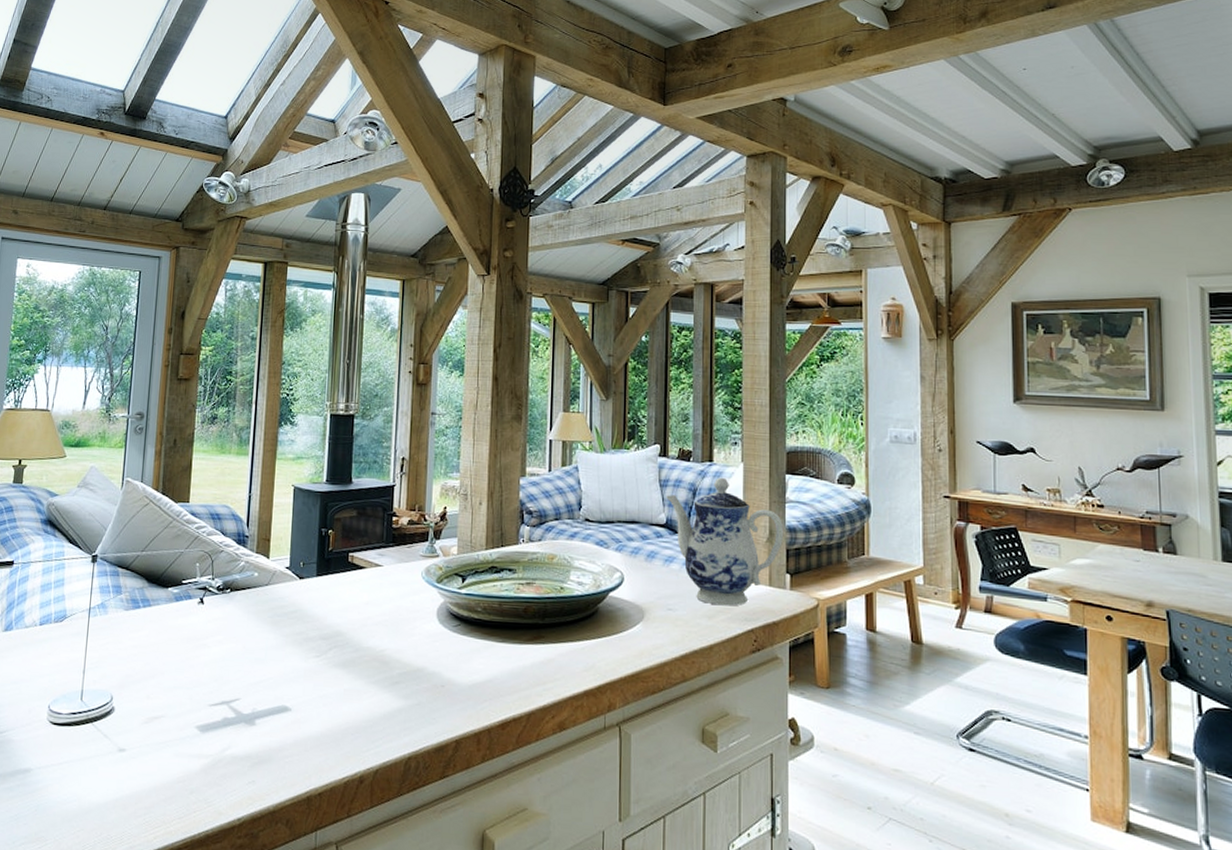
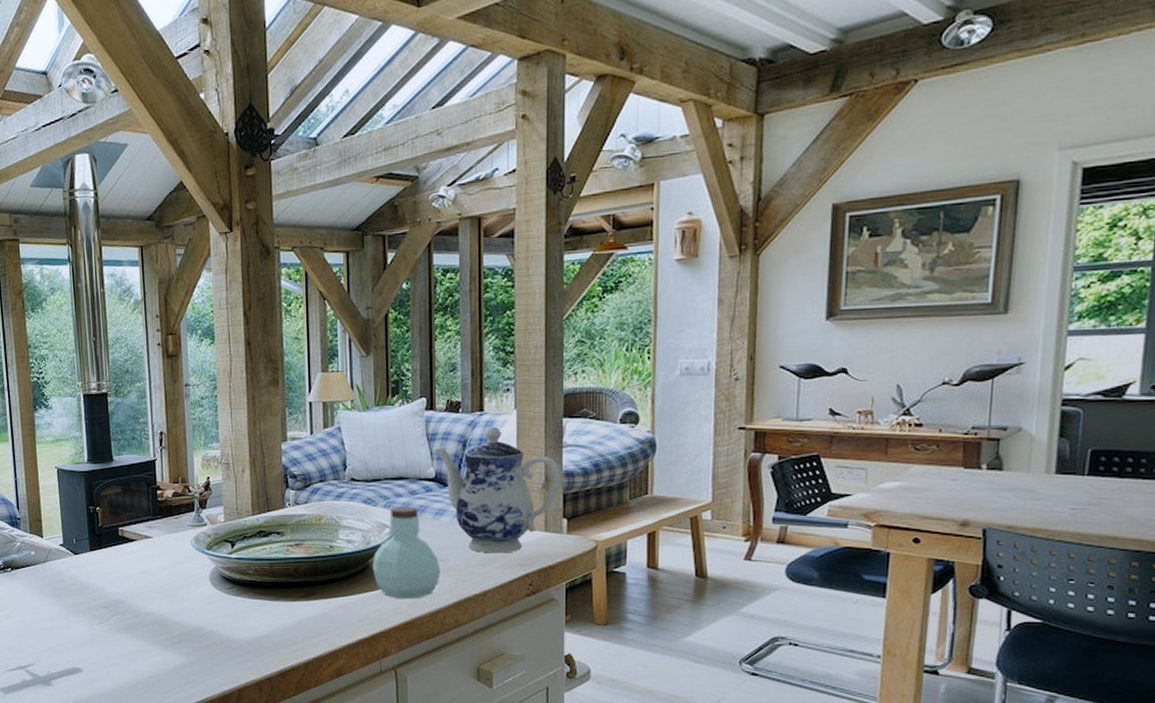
jar: none [602,550,668,649] -> present [372,506,440,599]

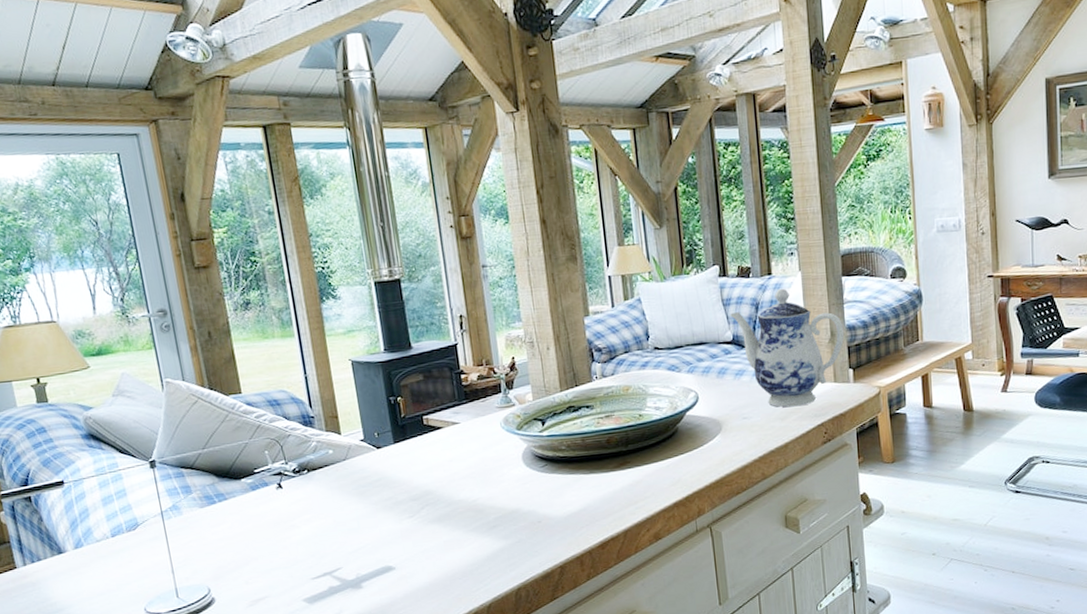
jar: present [372,506,440,599] -> none [681,369,745,459]

